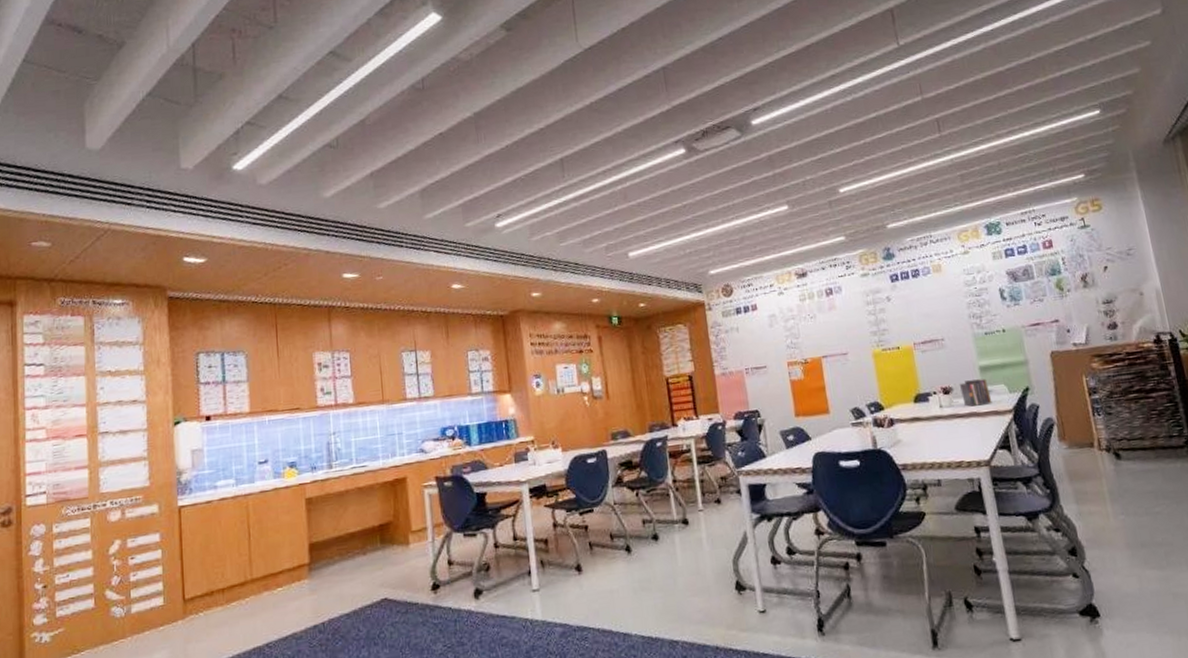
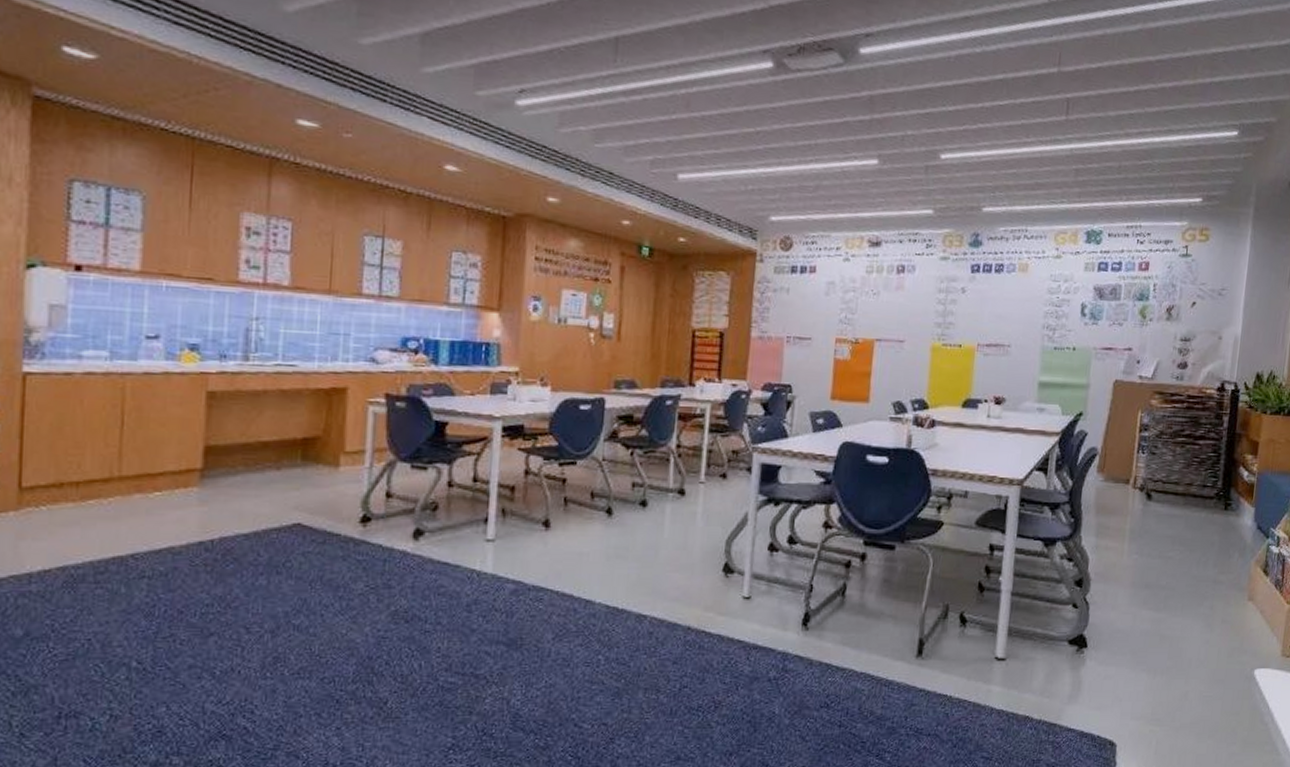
books: present [960,378,992,407] -> none [1012,394,1043,423]

